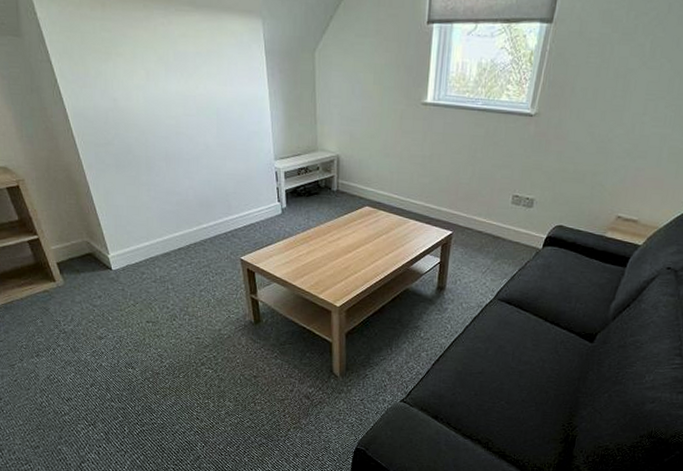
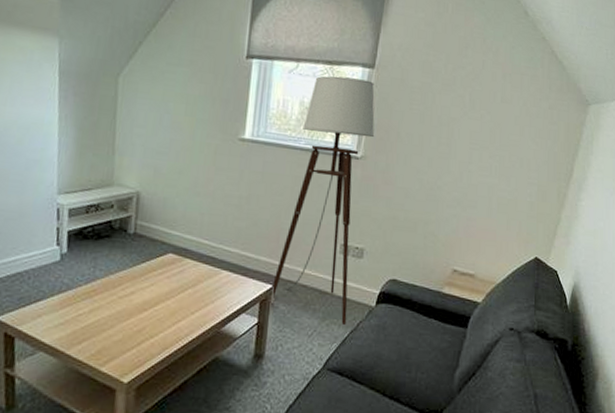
floor lamp: none [451,34,551,265] -> present [271,76,375,326]

